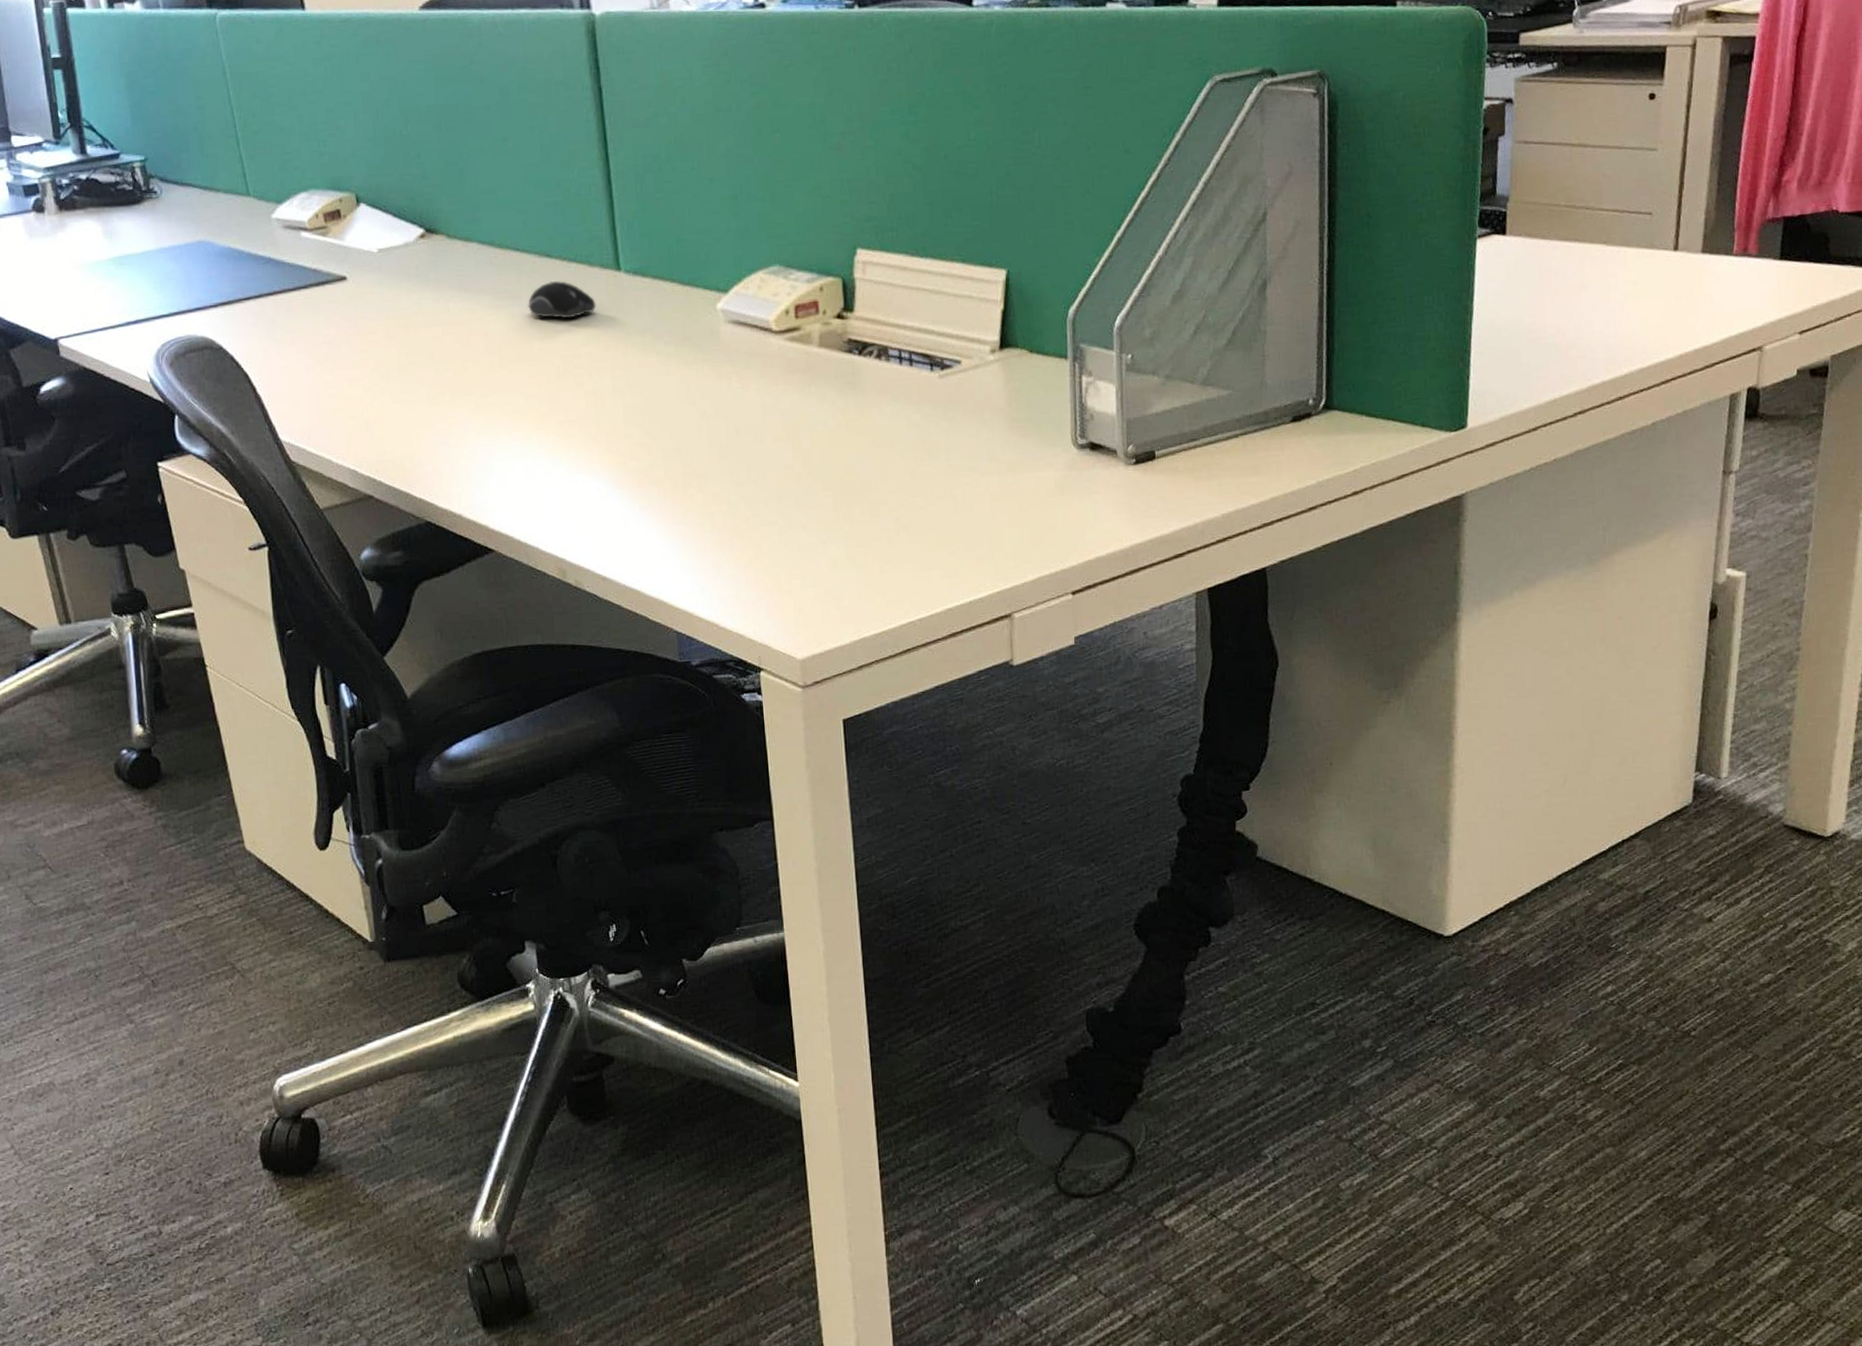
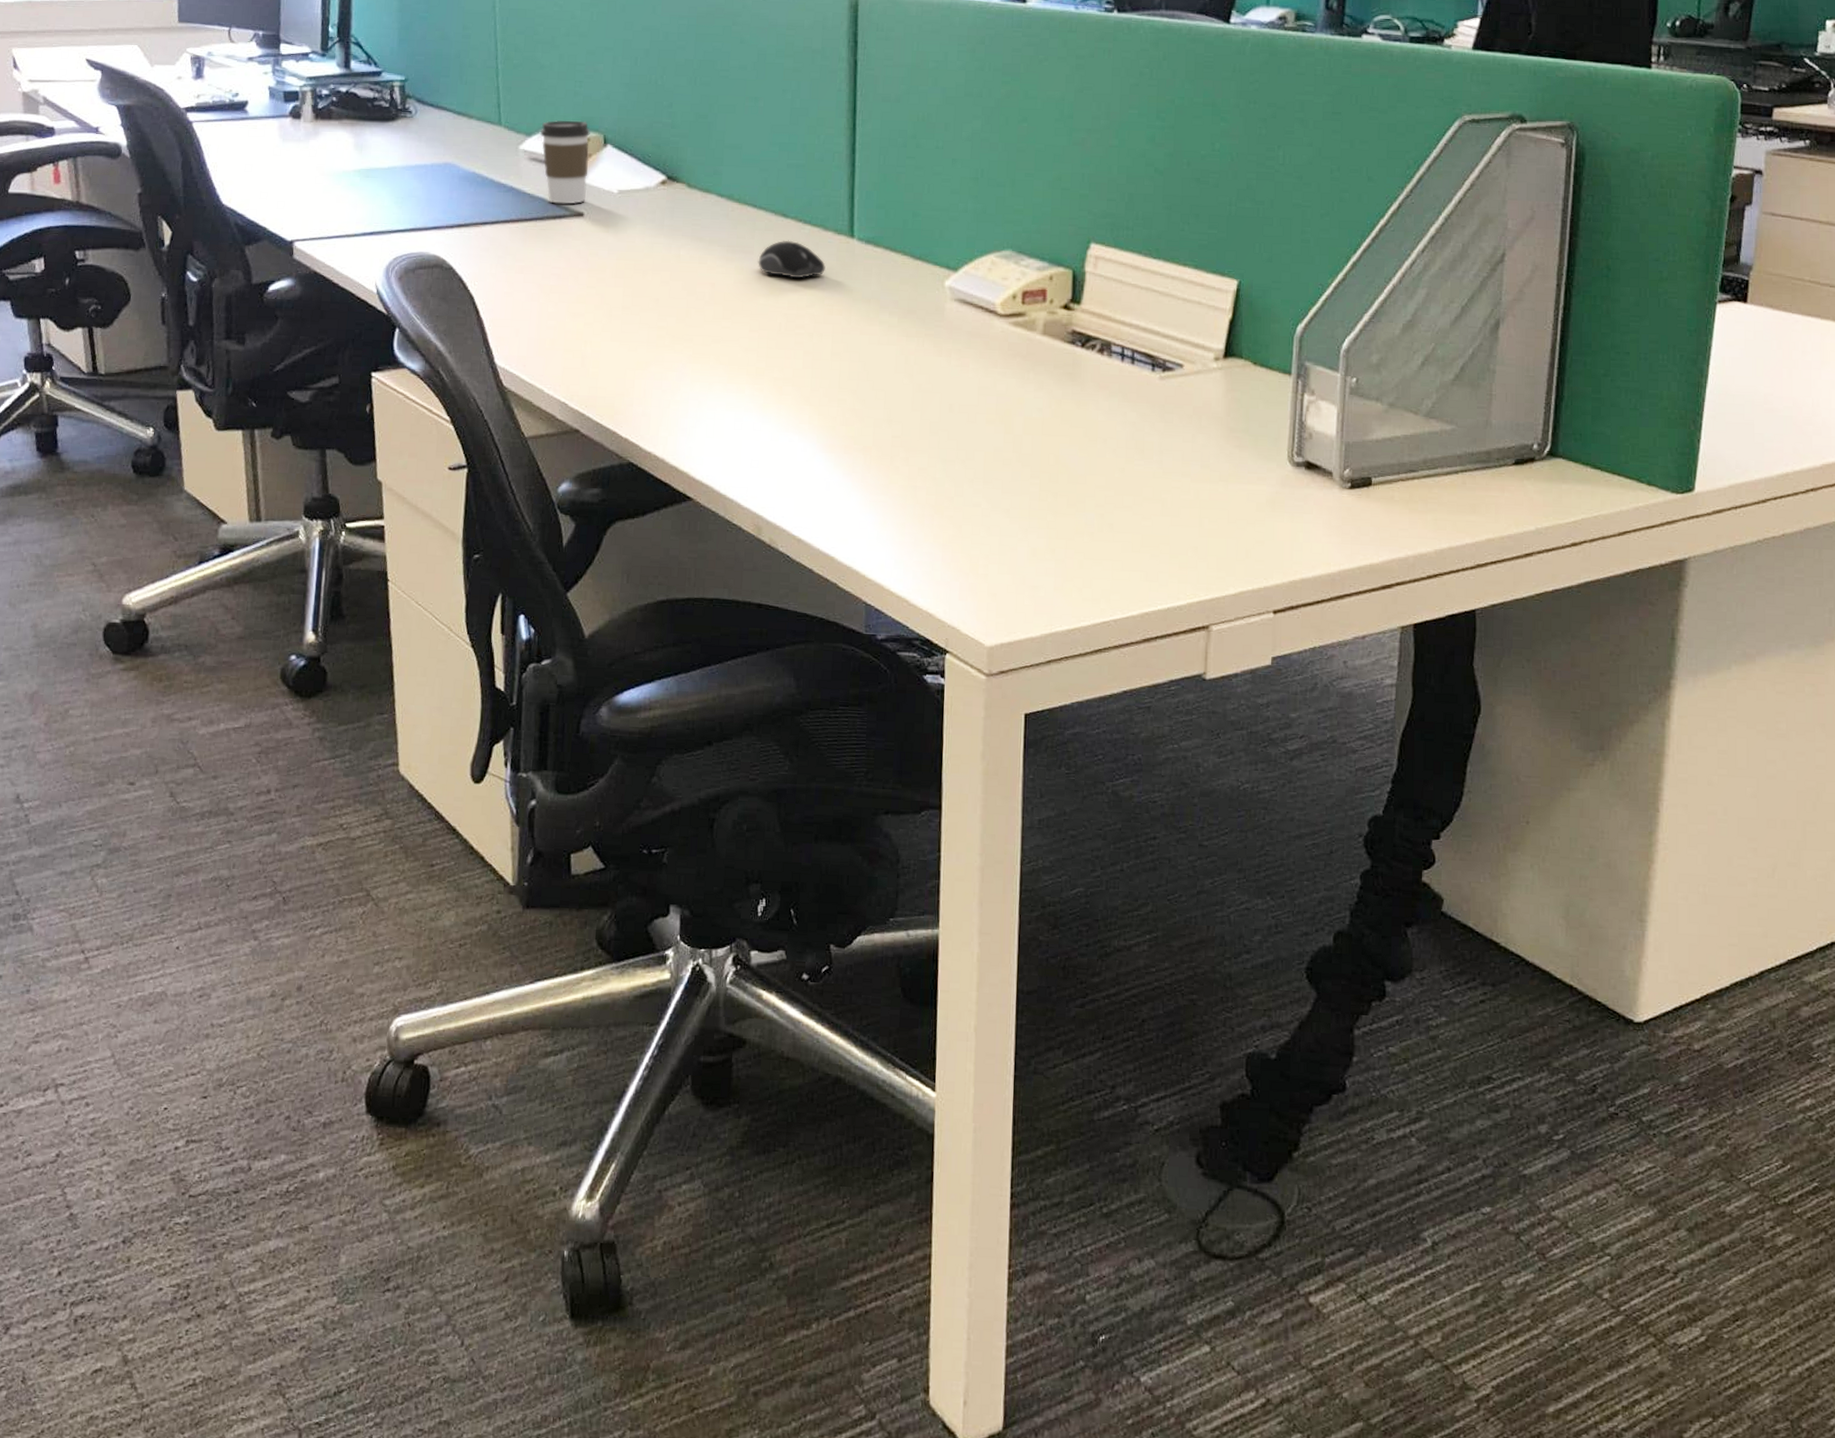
coffee cup: none [290,181,346,270] -> present [539,120,590,204]

